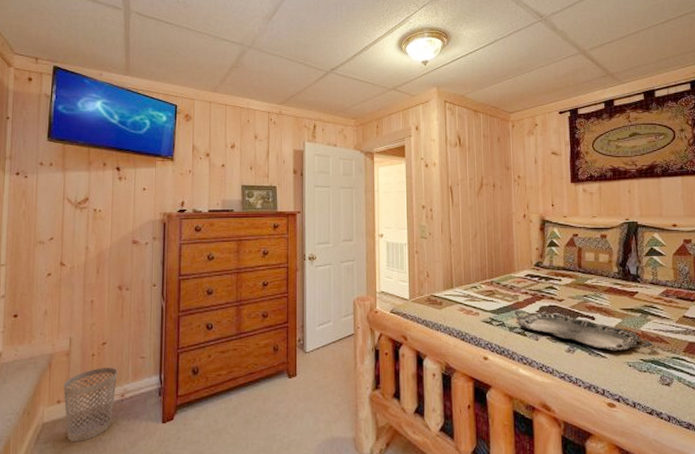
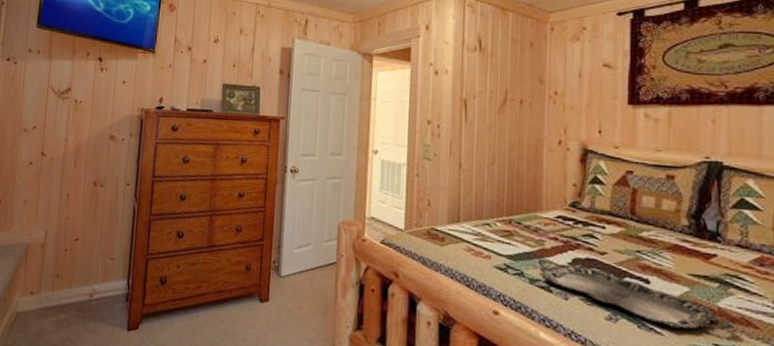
wastebasket: present [63,368,118,441] -> none [37,264,88,337]

